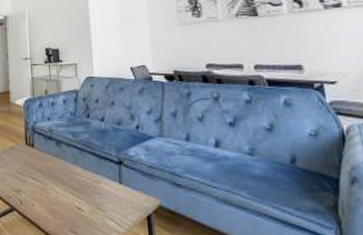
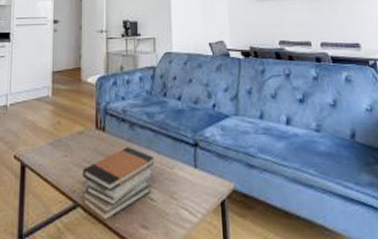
book stack: none [15,162,81,224] -> present [81,147,155,221]

